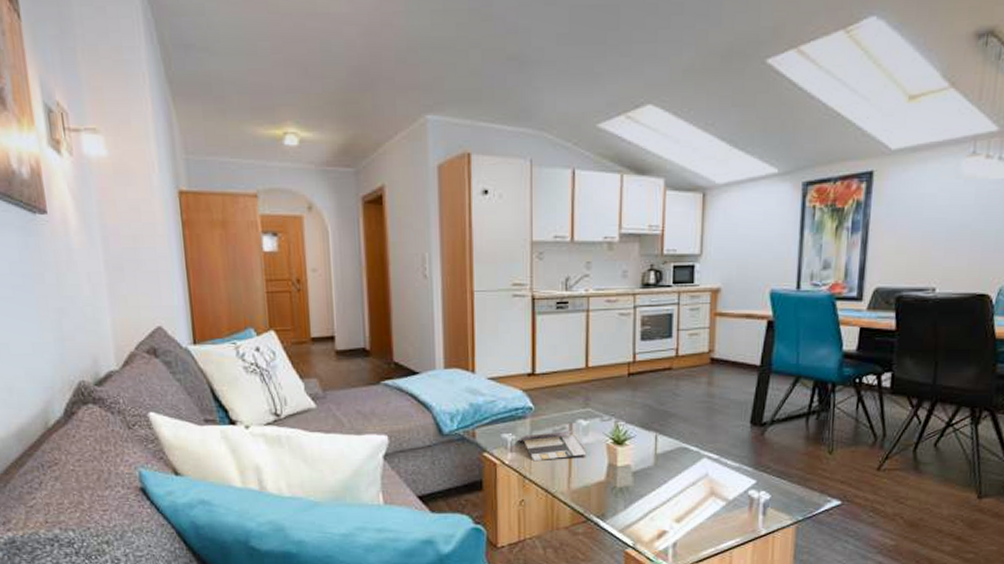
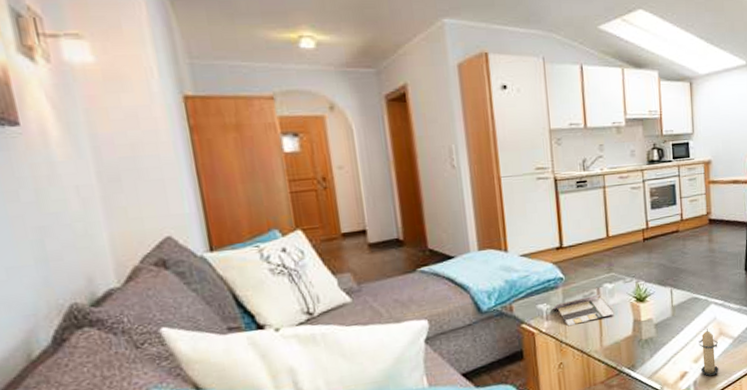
candle: none [682,485,709,540] -> present [698,329,719,376]

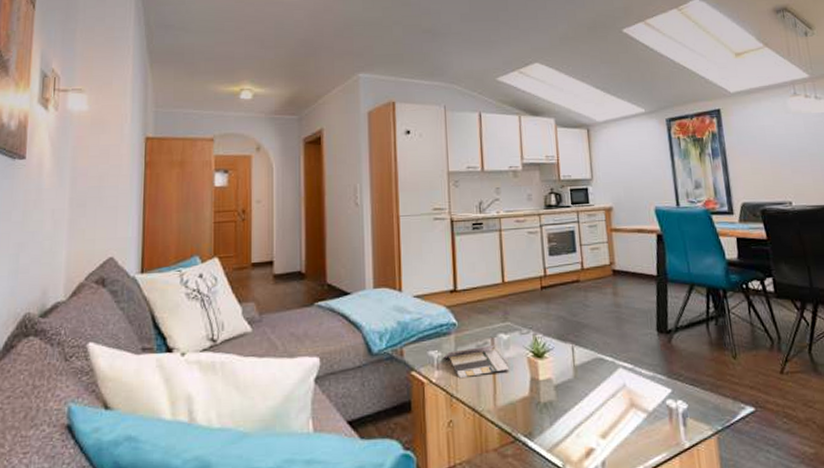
candle: present [698,329,719,376] -> none [606,397,632,457]

